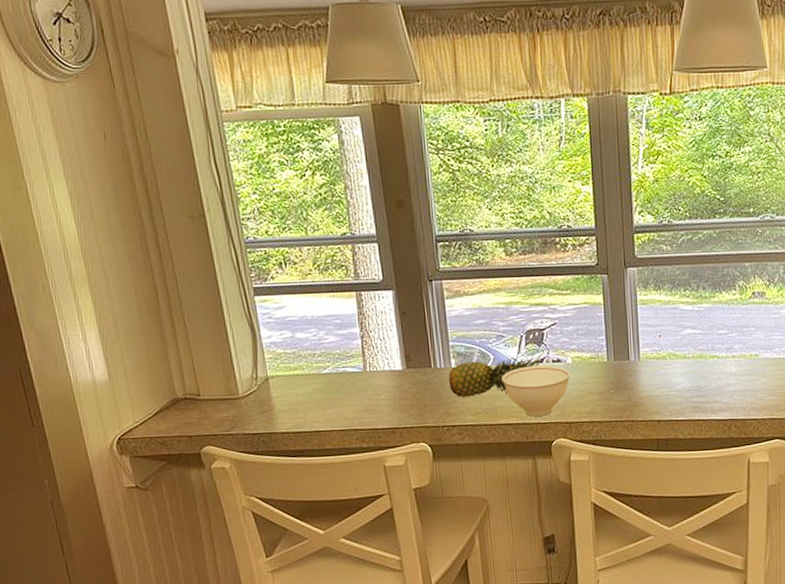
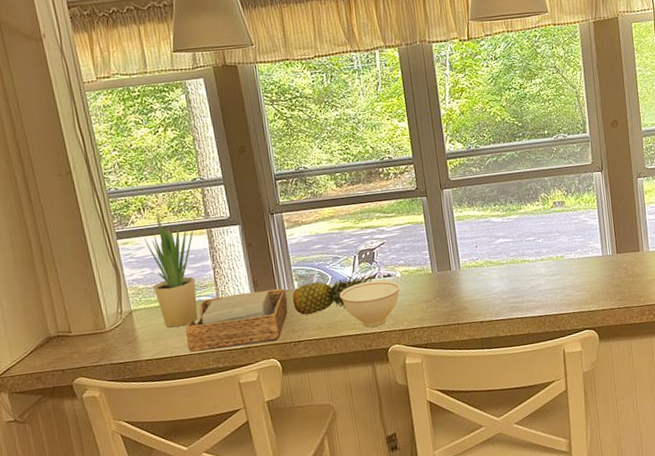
potted plant: none [285,271,342,399] -> present [145,214,198,328]
napkin holder: none [327,365,443,429] -> present [186,288,288,352]

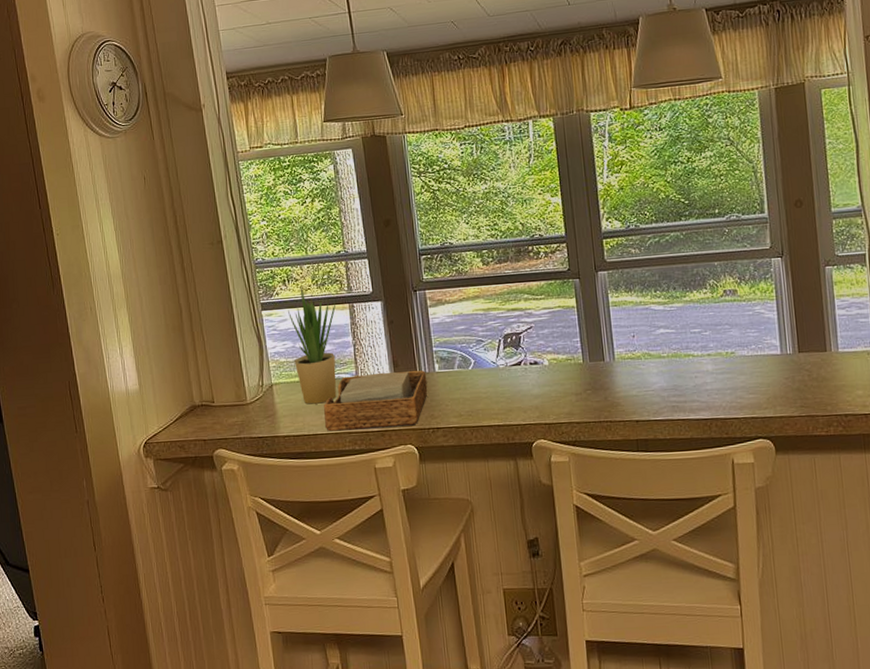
fruit: present [292,272,374,315] -> none [433,358,519,400]
bowl: present [339,279,401,328] -> none [482,367,548,419]

